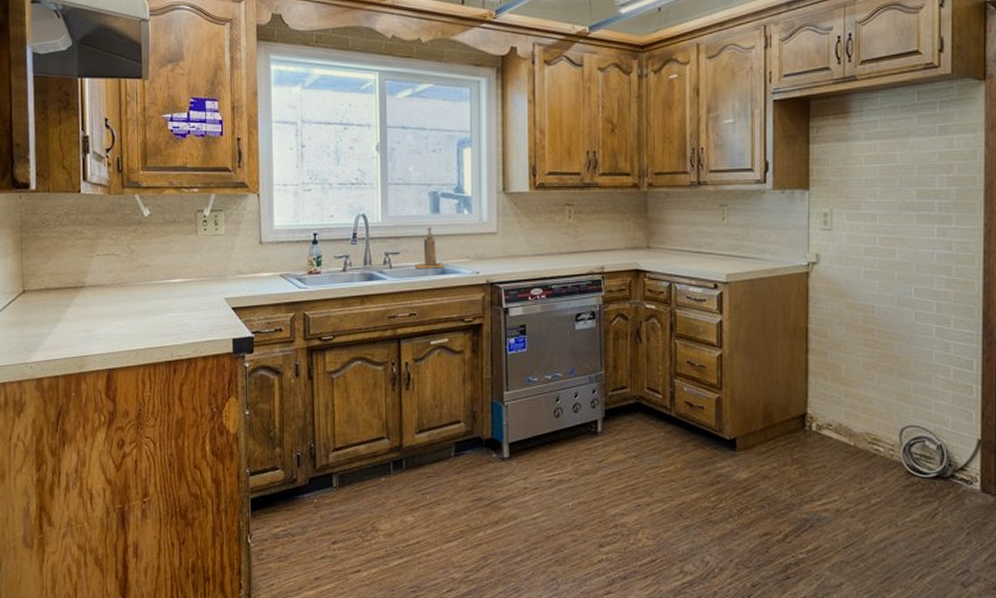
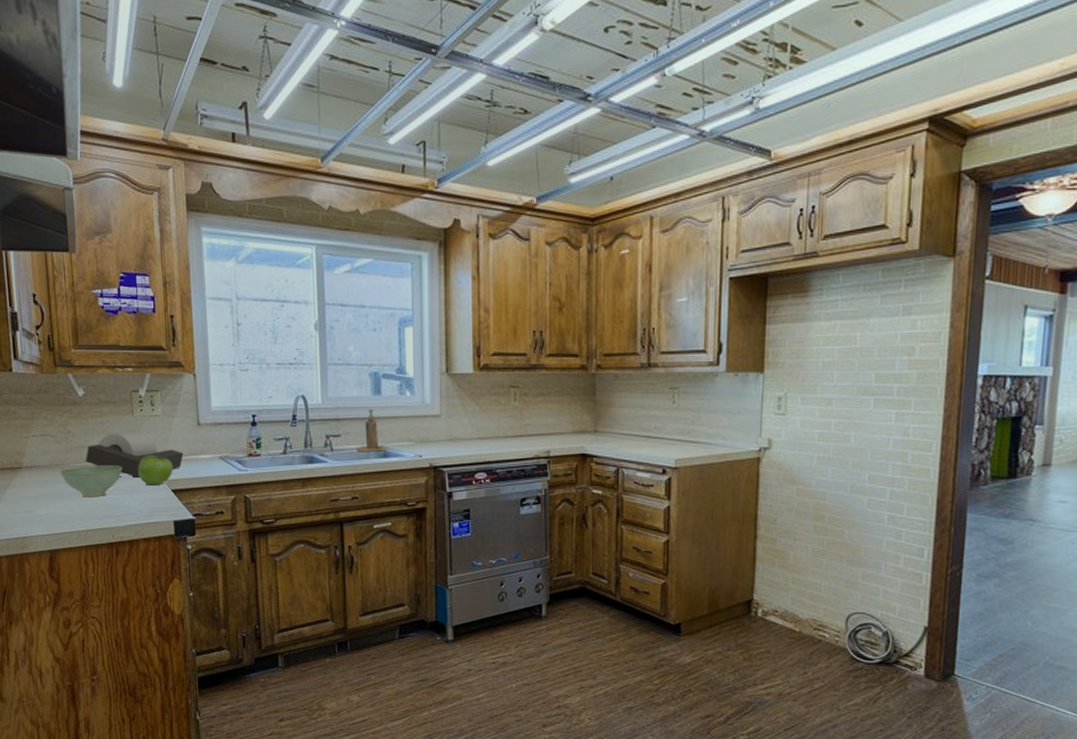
bowl: none [122,284,184,316] -> present [60,465,122,498]
paper towel holder: none [147,248,245,296] -> present [85,429,184,478]
fruit: none [198,273,234,304] -> present [137,454,173,486]

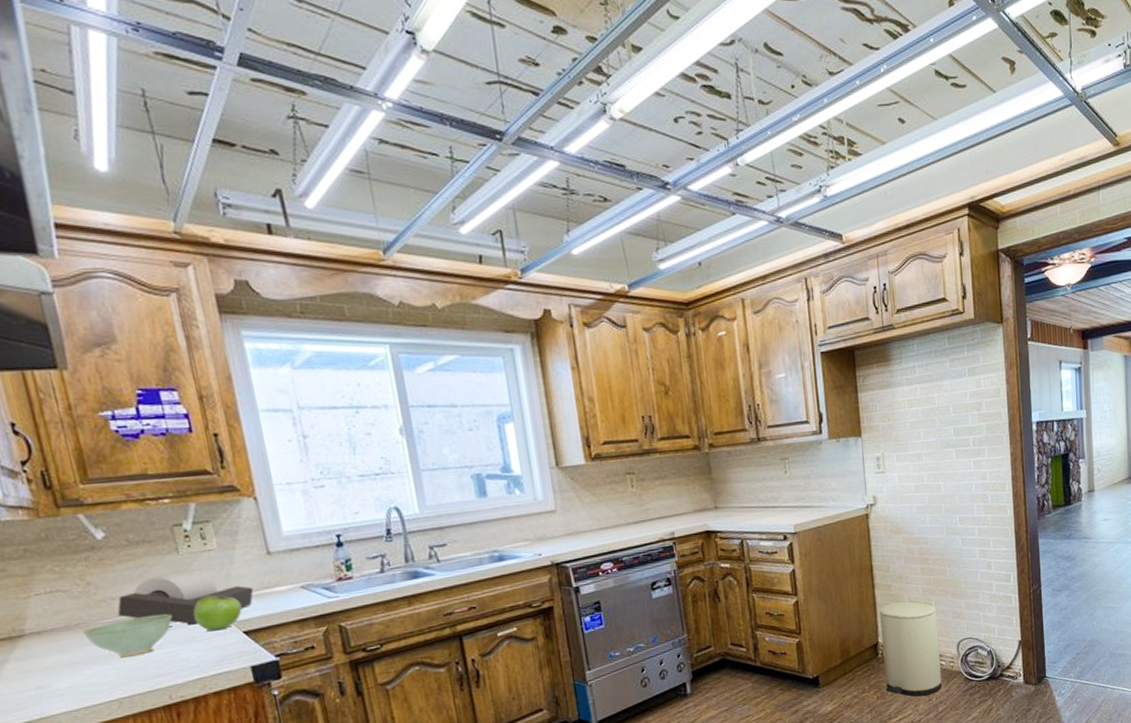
soap dispenser: present [356,409,387,452] -> none [466,513,501,559]
pedal bin: none [754,558,826,668] -> present [880,599,942,697]

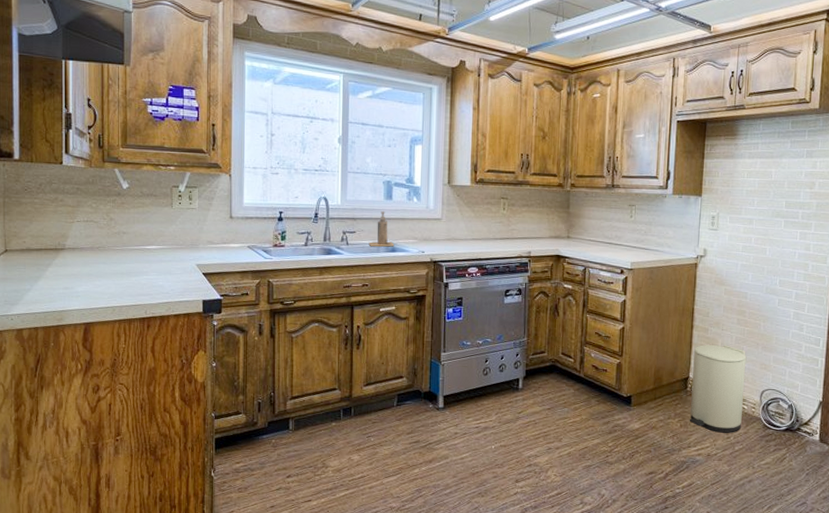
bowl: present [83,614,173,658] -> none [101,249,159,278]
paper towel holder: present [117,569,254,625] -> none [125,220,216,262]
fruit: present [192,594,243,631] -> none [172,242,205,269]
soap dispenser: none [466,513,501,559] -> present [368,211,395,247]

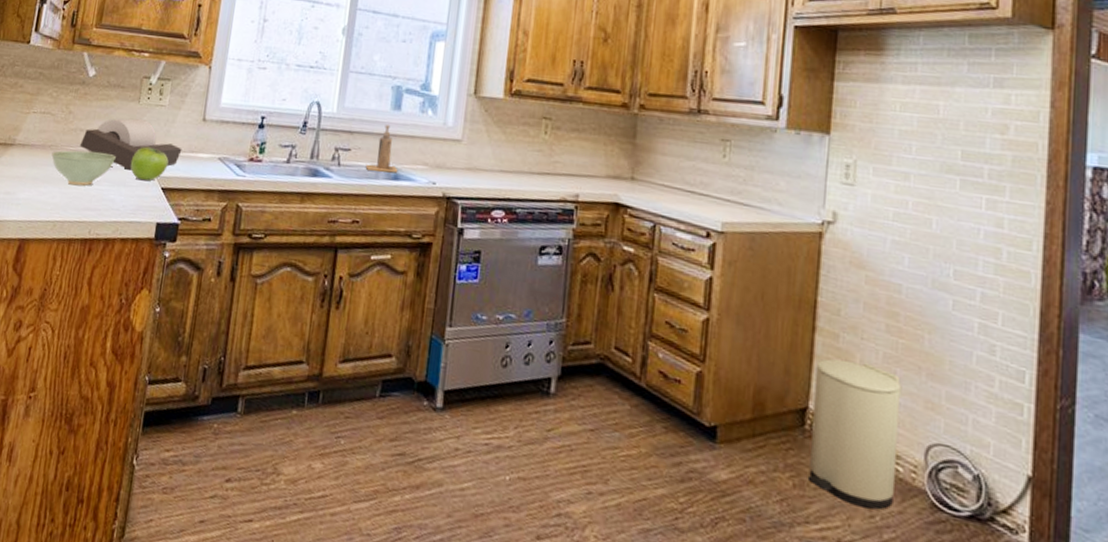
bowl: none [101,249,159,278] -> present [51,150,116,186]
paper towel holder: none [125,220,216,262] -> present [79,118,182,170]
fruit: none [172,242,205,269] -> present [130,146,169,181]

